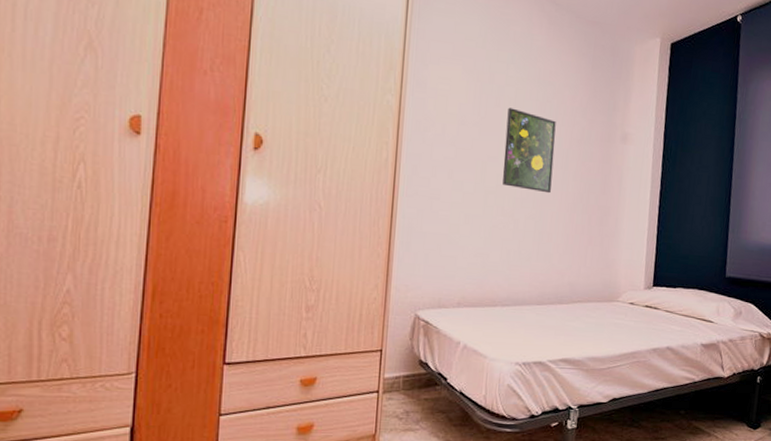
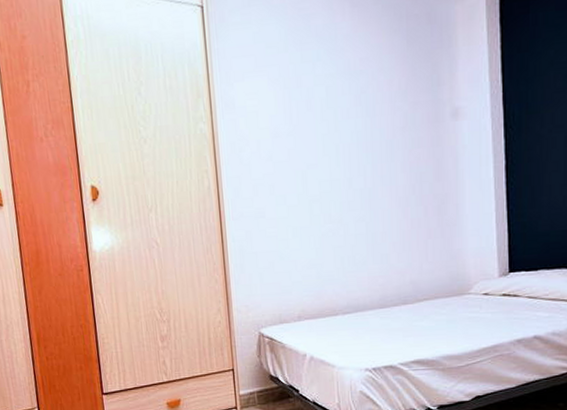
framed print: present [503,107,556,194] -> none [321,108,378,192]

